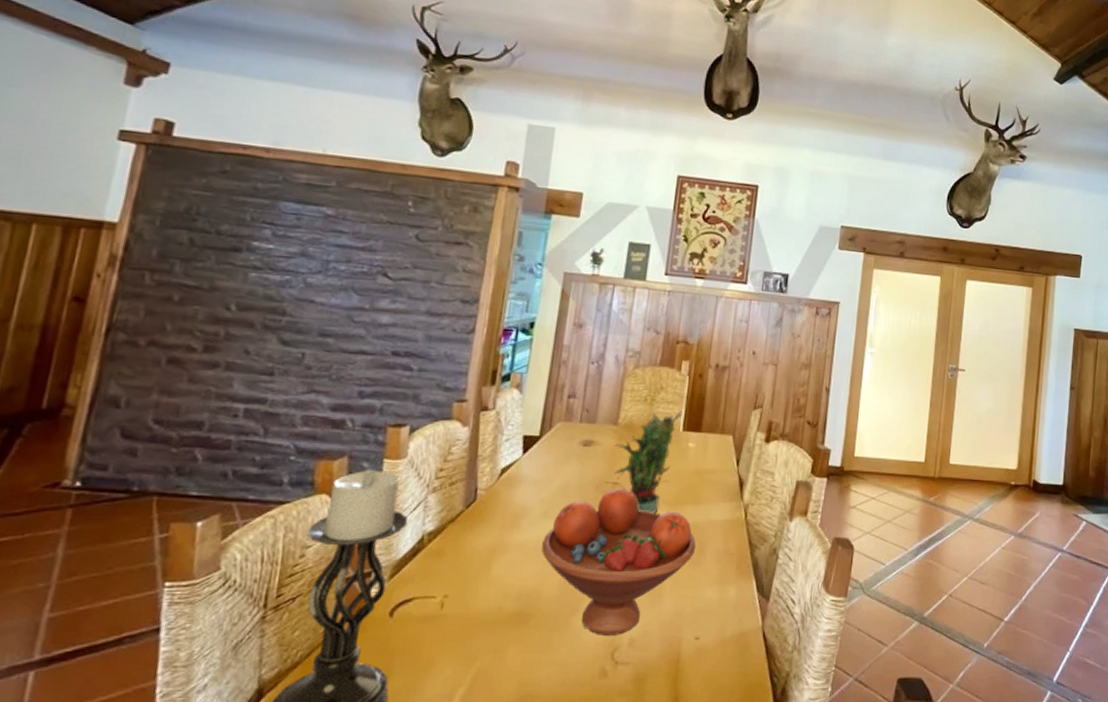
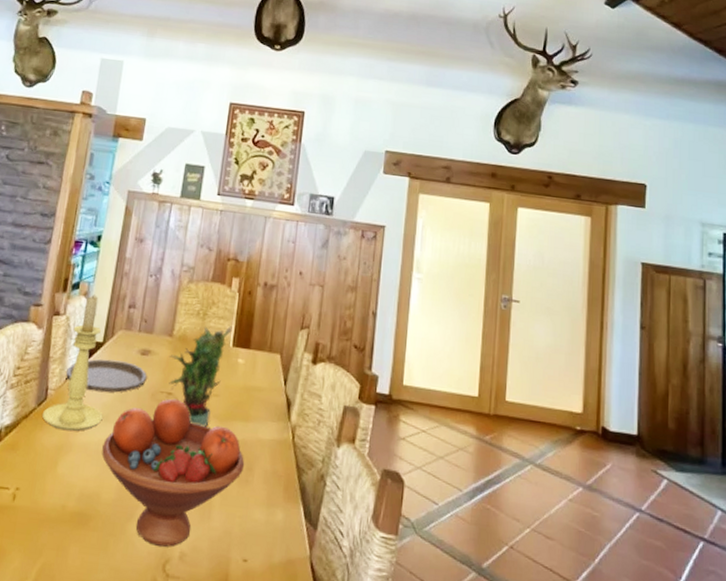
candle holder: none [472,386,542,531] -> present [42,294,103,432]
plate: none [498,453,591,488] -> present [66,359,147,393]

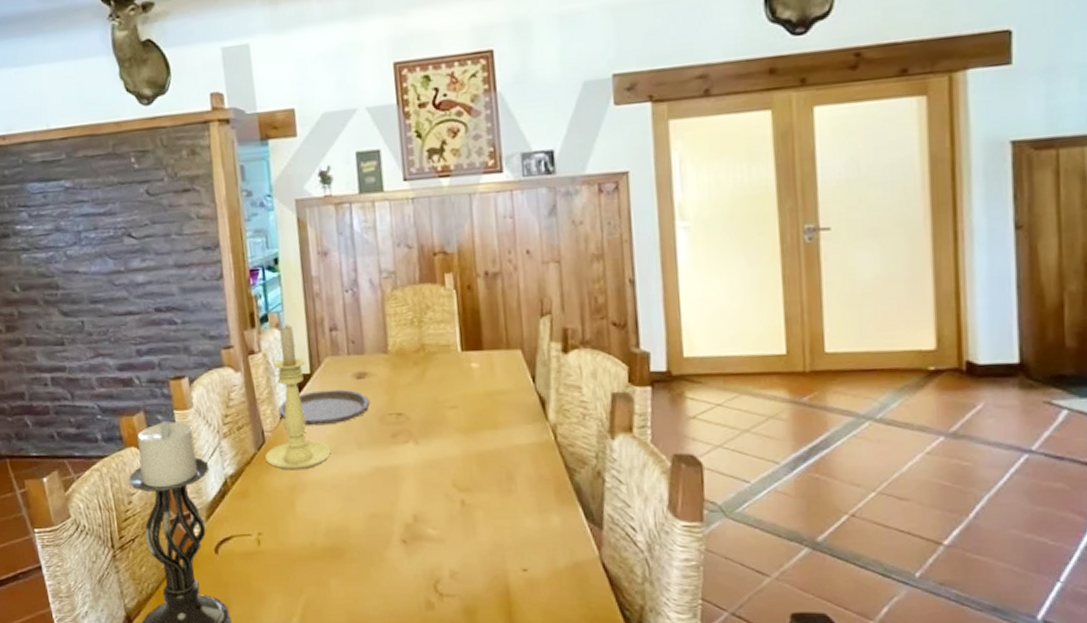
fruit bowl: present [101,398,245,547] -> none [338,418,504,568]
potted plant: present [169,326,232,427] -> none [390,329,457,443]

